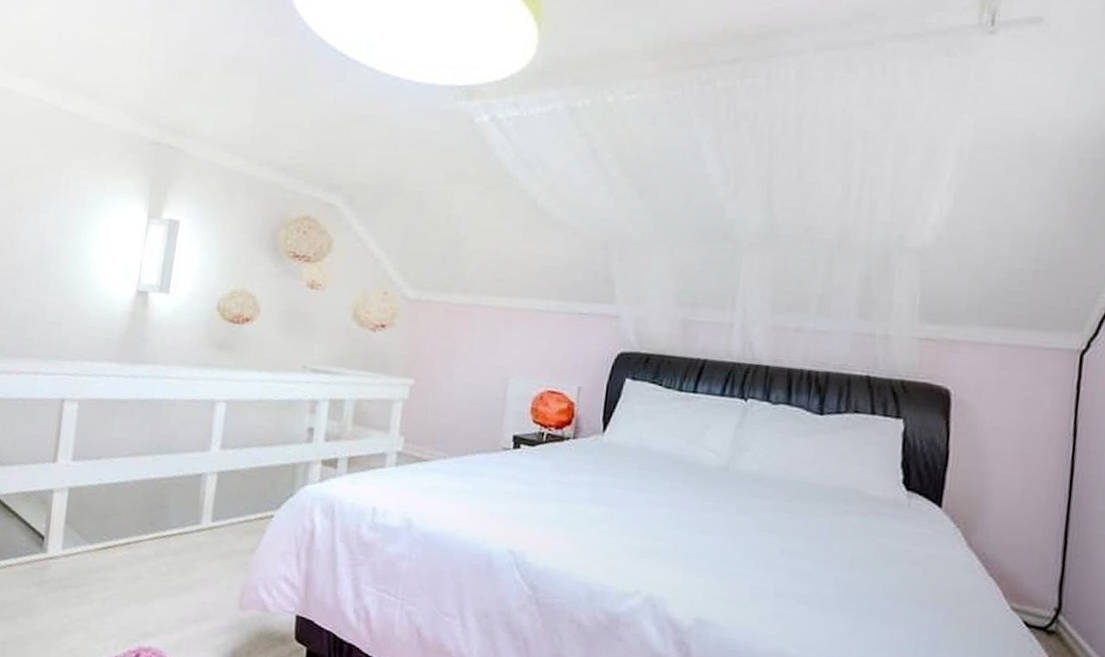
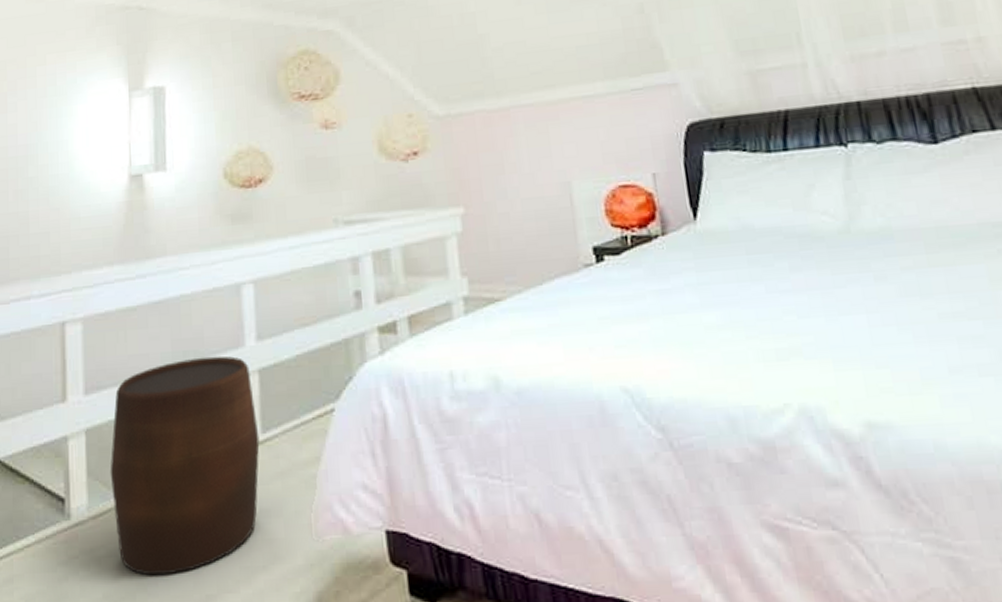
stool: none [82,450,211,612] -> present [110,356,260,576]

